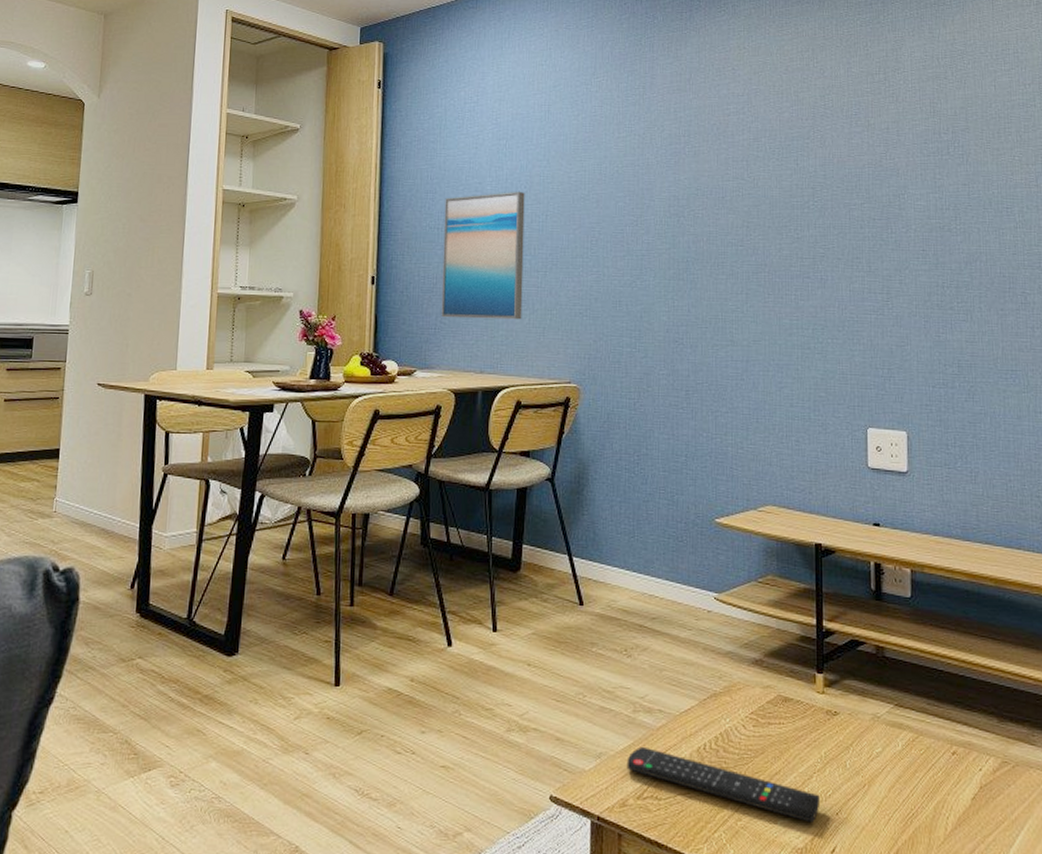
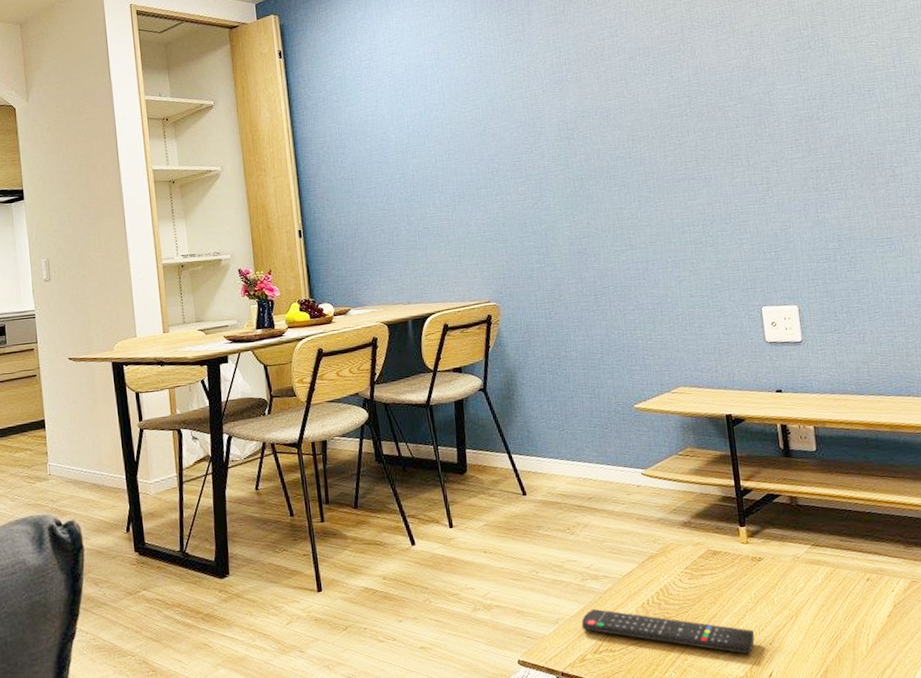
wall art: present [441,191,525,320] -> none [355,135,439,259]

